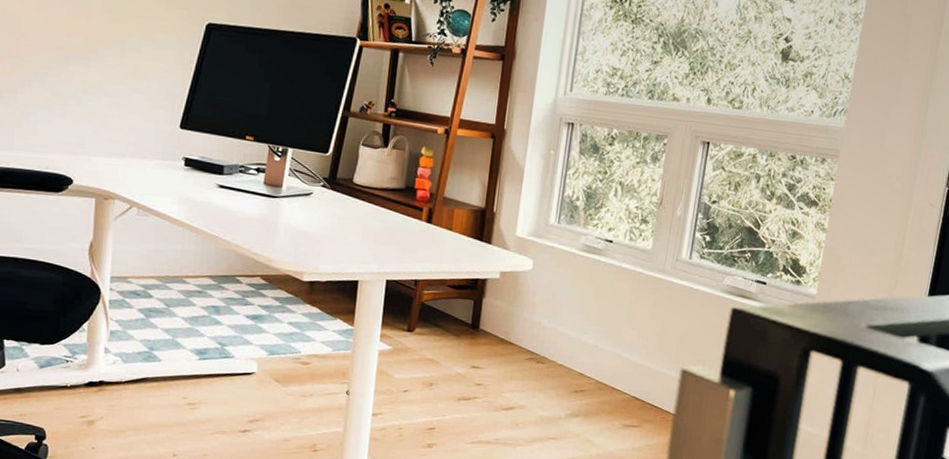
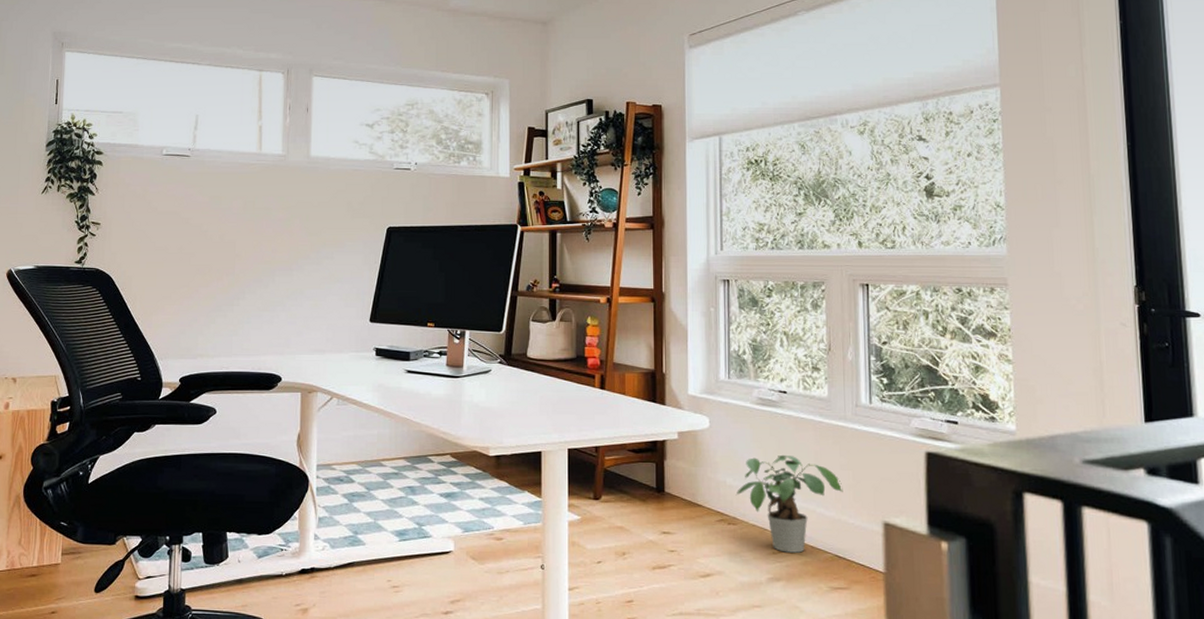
potted plant: none [548,301,651,393] -> present [735,454,843,553]

